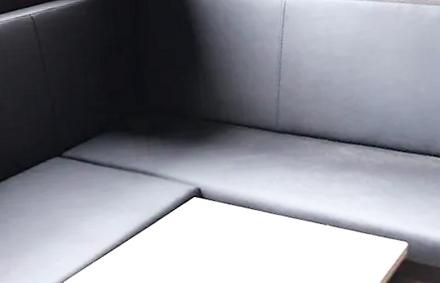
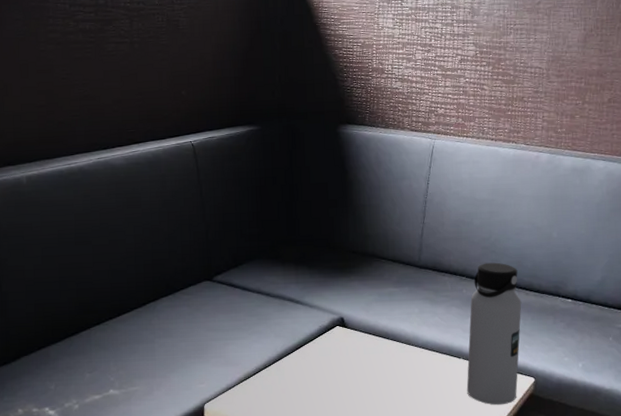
water bottle: none [334,123,390,272] -> present [466,262,522,405]

